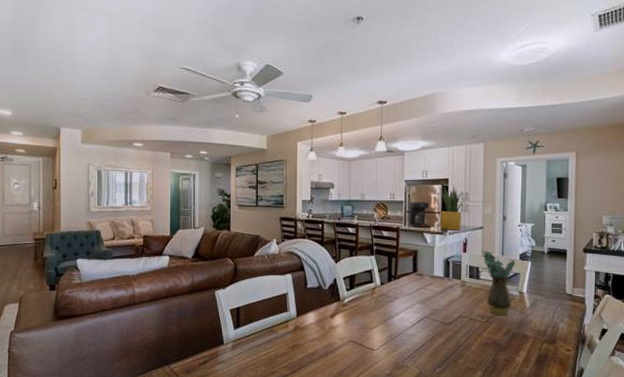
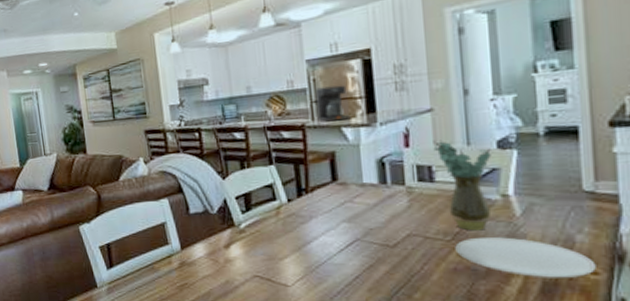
planter: present [439,185,466,230] -> none [358,56,401,121]
plate: none [488,321,569,353] -> present [455,237,596,278]

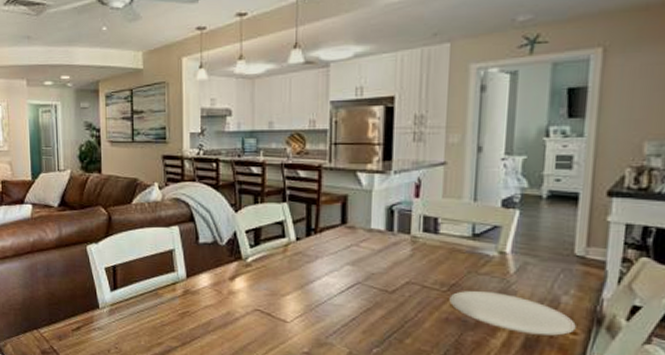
coffee maker: present [314,85,351,122] -> none [334,130,367,165]
vase: present [433,139,492,231] -> none [442,193,496,284]

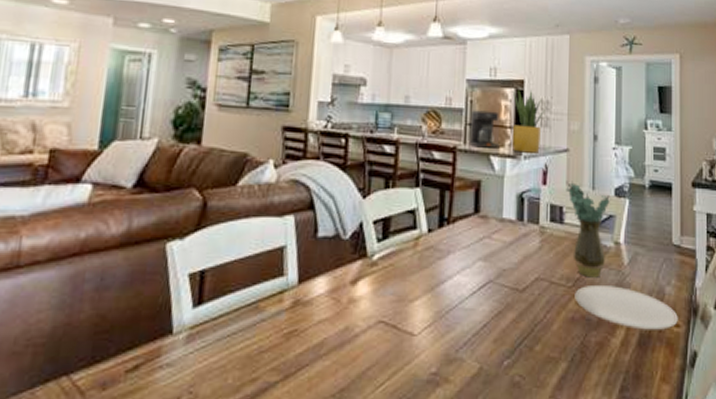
coffee maker: none [334,130,367,165] -> present [469,110,500,148]
planter: none [380,105,421,168] -> present [512,89,547,153]
vase: none [442,193,496,284] -> present [566,181,610,278]

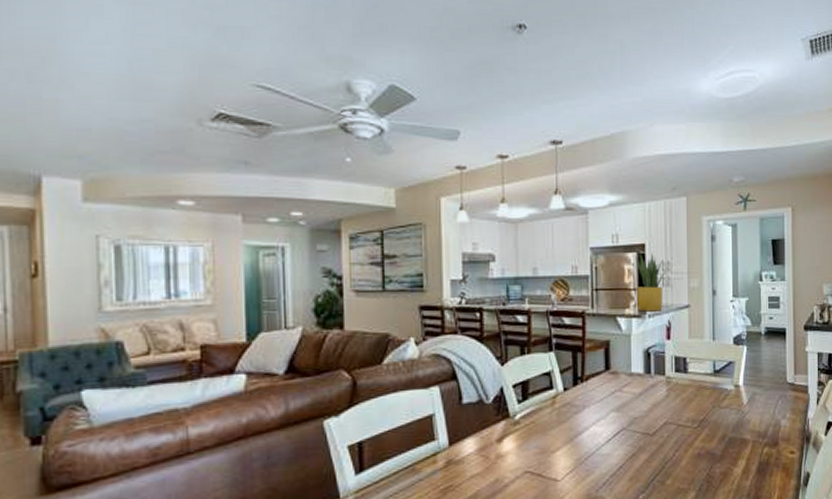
coffee maker: present [469,110,500,148] -> none [596,275,625,311]
vase: present [566,181,610,278] -> none [688,334,729,418]
plate: present [574,286,678,330] -> none [700,423,793,459]

